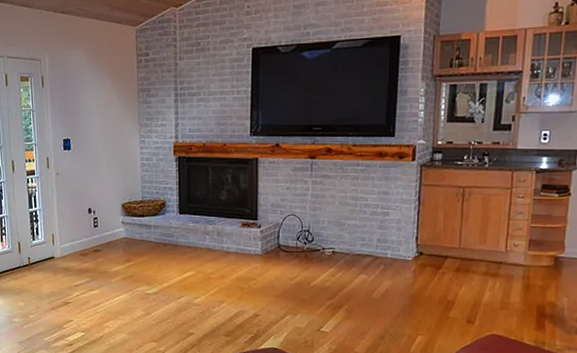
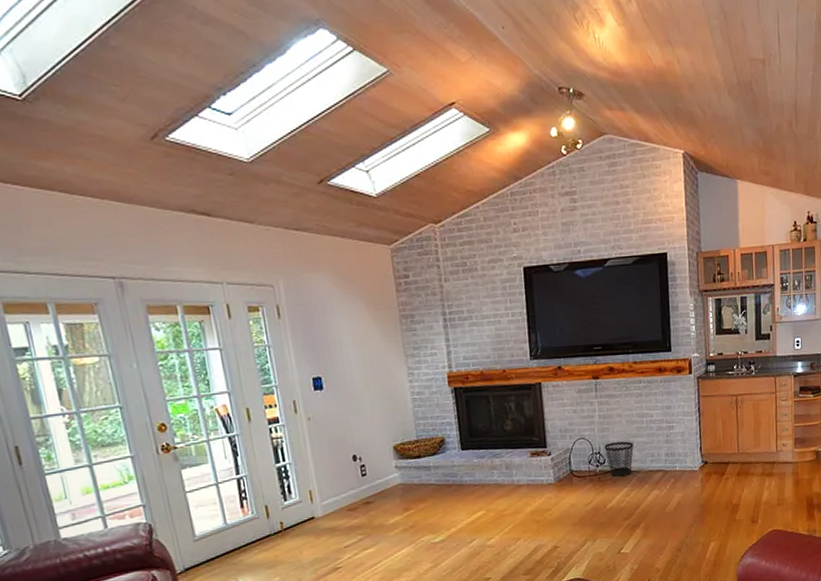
wastebasket: none [314,222,344,257] -> present [604,441,634,477]

